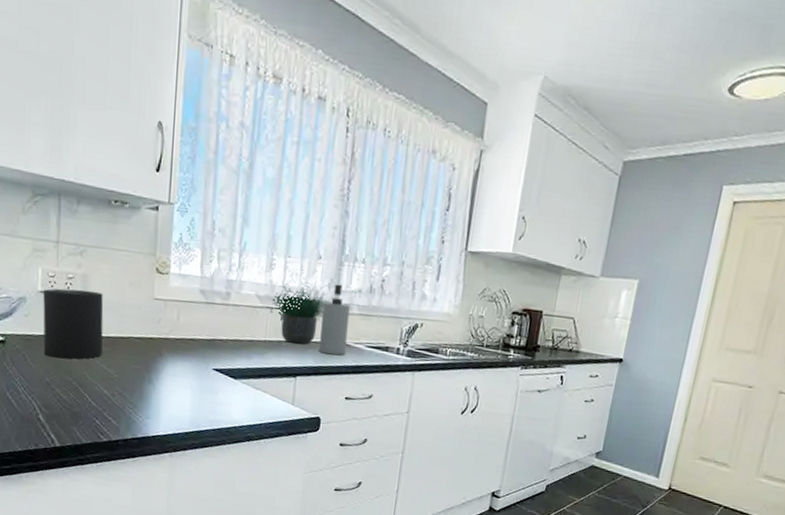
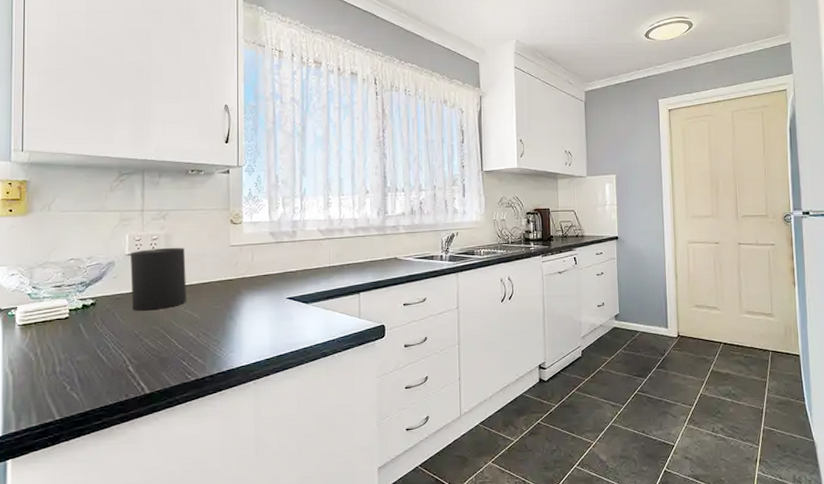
potted plant: present [273,273,328,345] -> none [332,207,379,266]
soap dispenser: present [319,284,350,356] -> none [370,211,398,270]

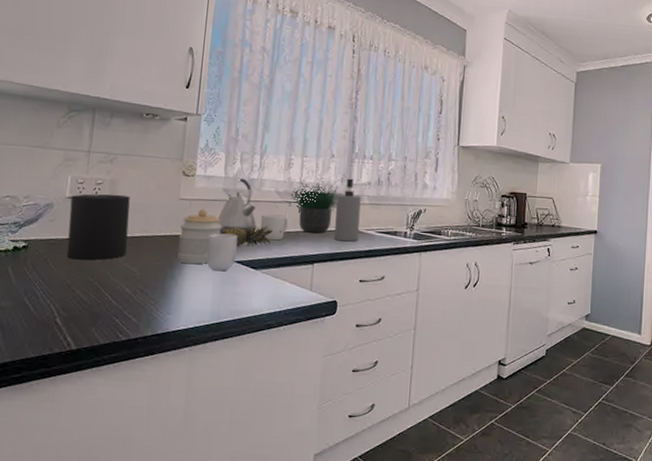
jar: none [233,253,273,305] -> present [176,209,223,265]
cup: none [260,273,288,309] -> present [206,233,238,272]
kettle: none [267,220,304,275] -> present [217,177,257,234]
fruit: none [272,262,319,285] -> present [221,225,273,247]
mug: none [307,251,333,276] -> present [260,213,289,241]
potted plant: none [332,207,379,266] -> present [291,170,341,235]
soap dispenser: none [370,211,398,270] -> present [334,178,361,242]

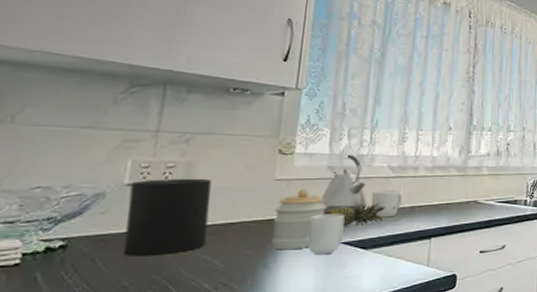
potted plant: present [291,170,341,235] -> none [405,144,460,208]
soap dispenser: present [334,178,361,242] -> none [451,150,480,213]

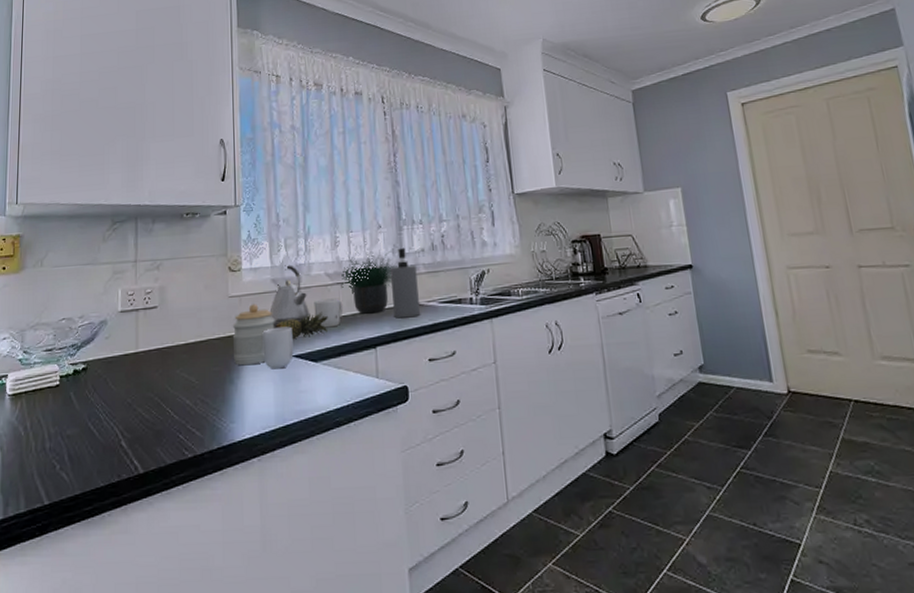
pen holder: present [123,178,212,256] -> none [123,301,183,376]
potted plant: none [405,144,460,208] -> present [342,246,395,315]
soap dispenser: none [451,150,480,213] -> present [384,247,420,319]

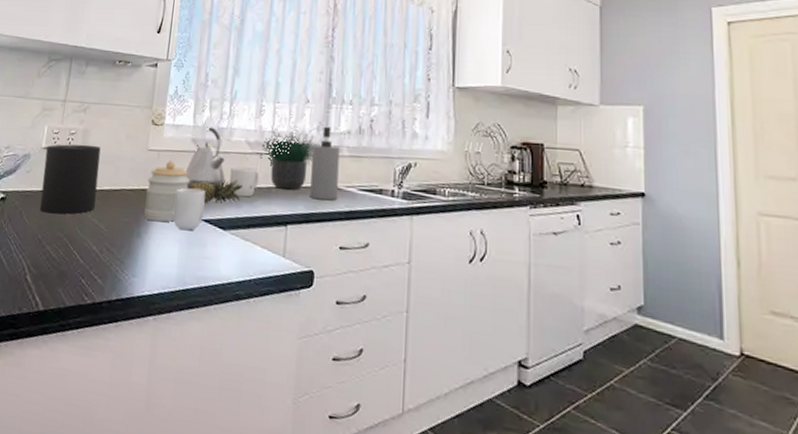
pen holder: none [123,301,183,376] -> present [39,144,101,214]

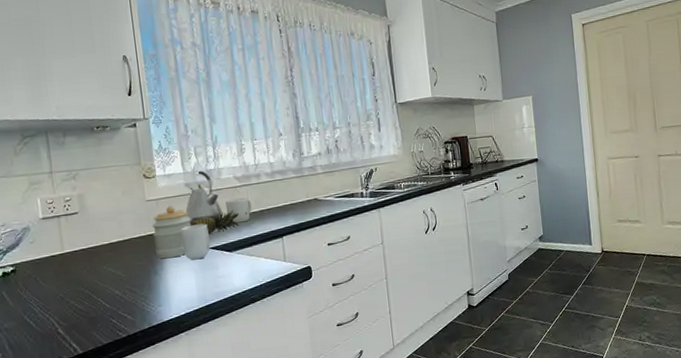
pen holder: present [39,144,101,214] -> none [44,206,109,274]
potted plant: present [262,118,318,191] -> none [249,152,296,211]
soap dispenser: present [309,126,340,201] -> none [286,152,319,212]

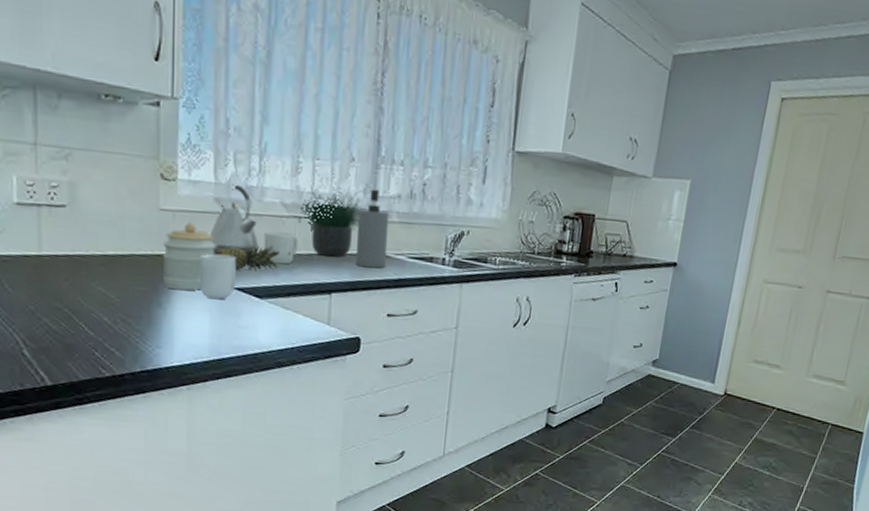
potted plant: none [249,152,296,211] -> present [301,177,364,258]
soap dispenser: none [286,152,319,212] -> present [354,189,389,269]

